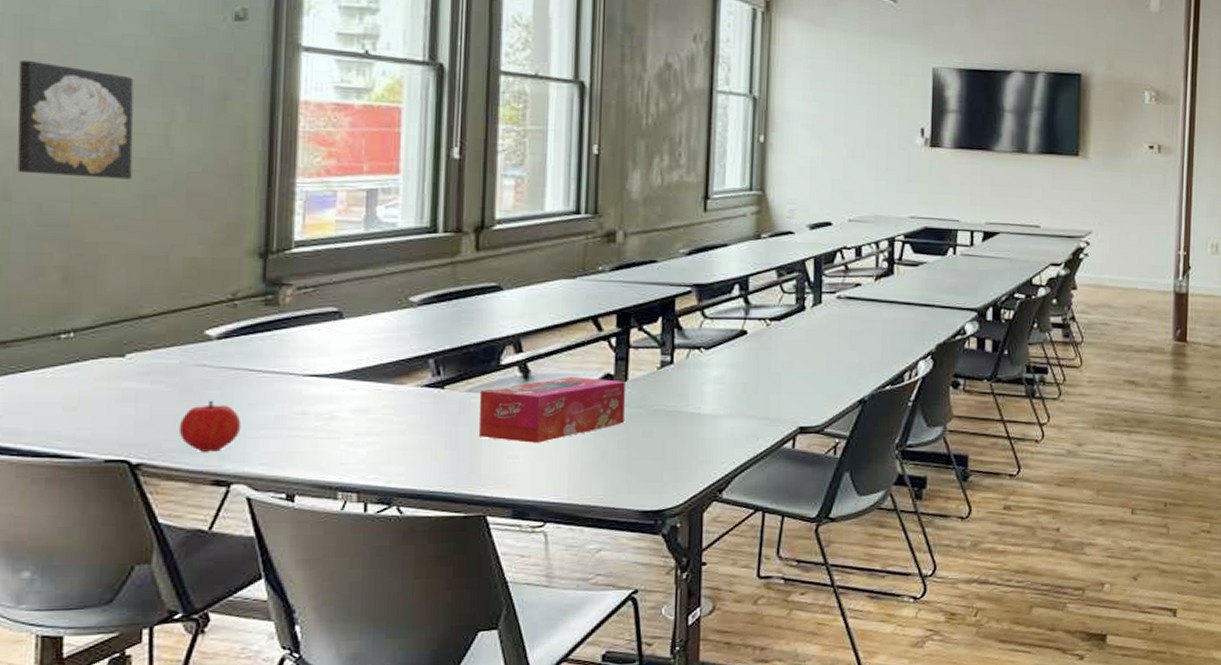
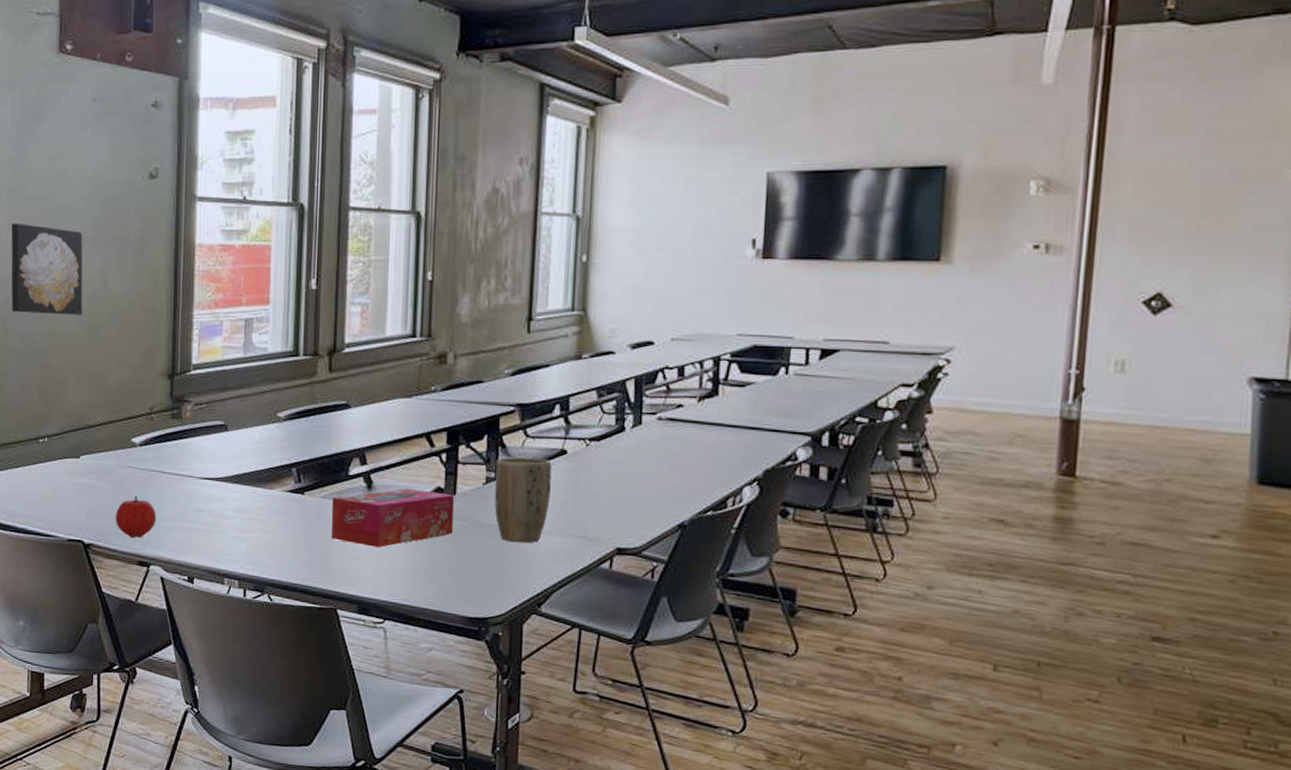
plant pot: none [670,339,731,428] -> present [494,457,552,543]

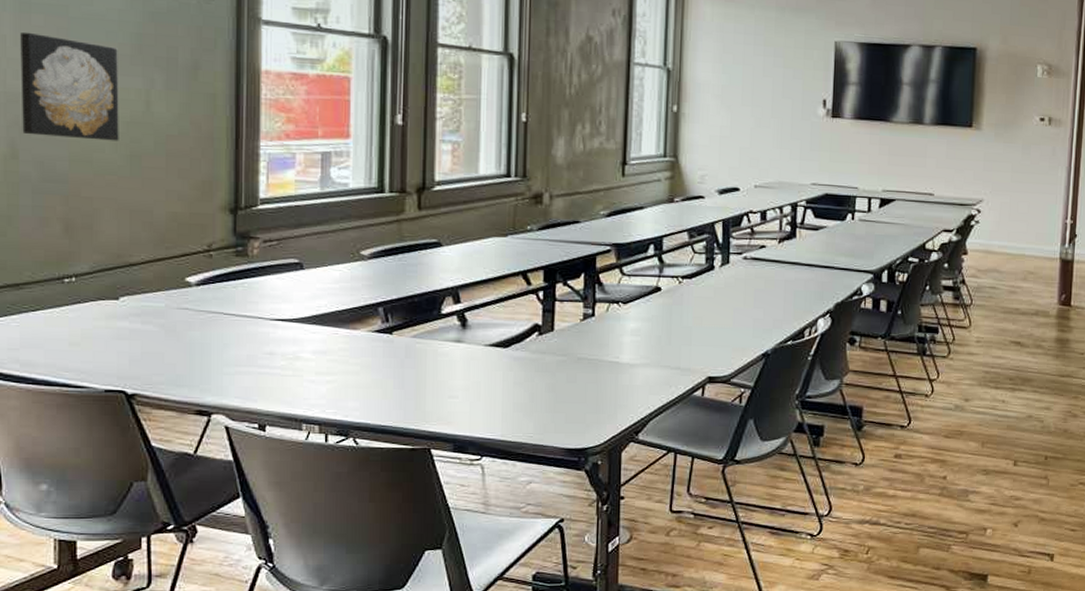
fruit: present [115,495,157,538] -> none [166,340,219,385]
tissue box: present [331,488,454,547] -> none [422,325,552,385]
plant pot: present [494,457,552,543] -> none [592,294,647,376]

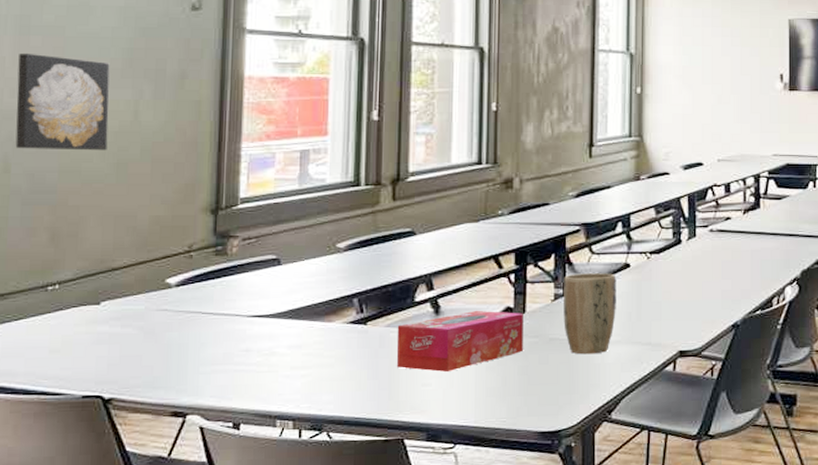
tissue box: none [422,325,552,385] -> present [396,310,523,372]
plant pot: none [592,294,647,376] -> present [563,273,616,355]

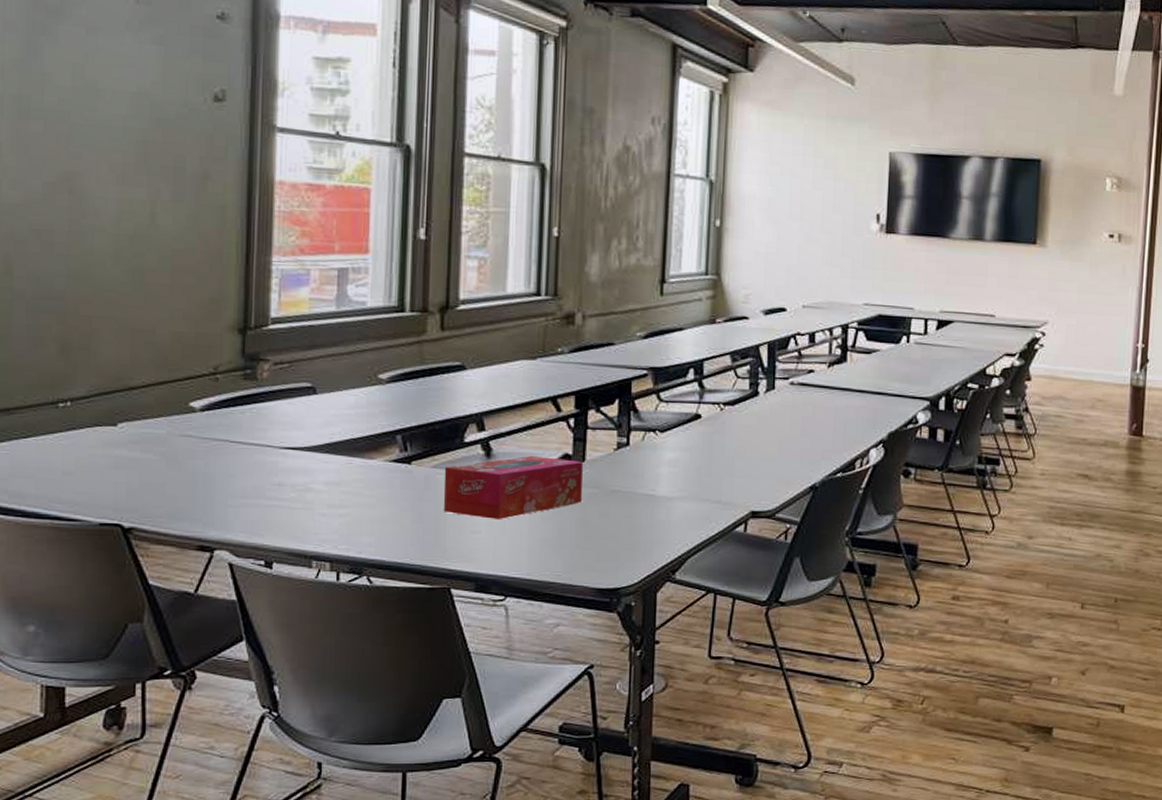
wall art: present [15,53,110,151] -> none [17,139,122,256]
plant pot: present [563,273,616,355] -> none [626,422,686,510]

